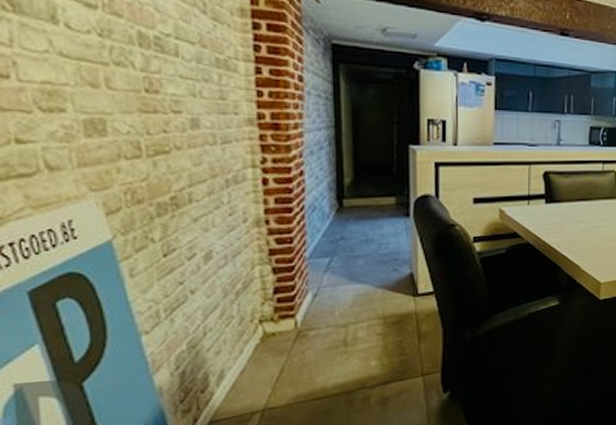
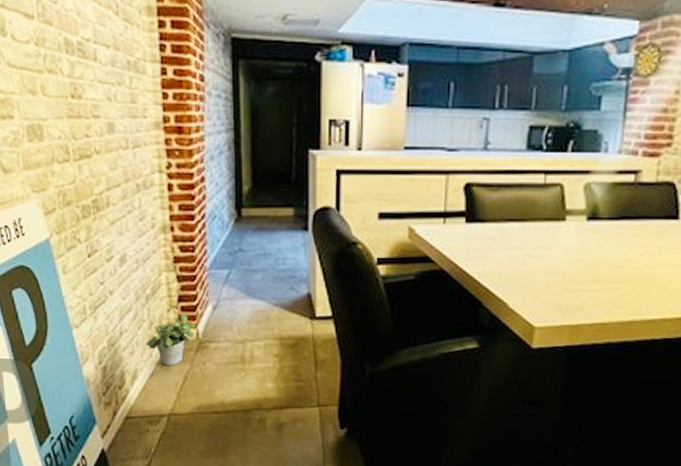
potted plant: none [235,305,294,360] -> present [146,313,196,366]

